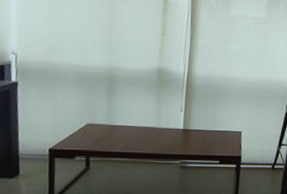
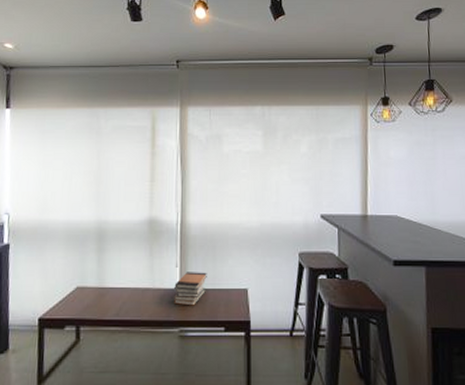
book stack: none [177,116,208,143] -> present [173,272,207,306]

